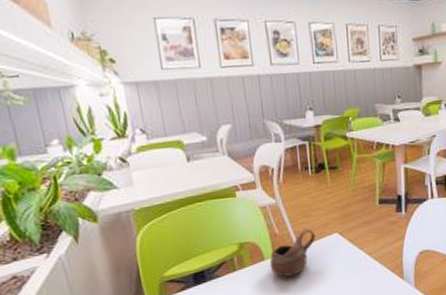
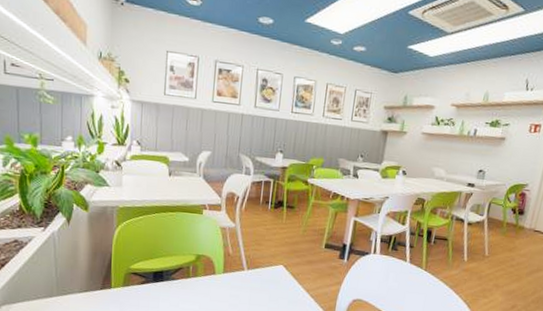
cup: present [269,228,315,277] -> none [218,255,263,294]

